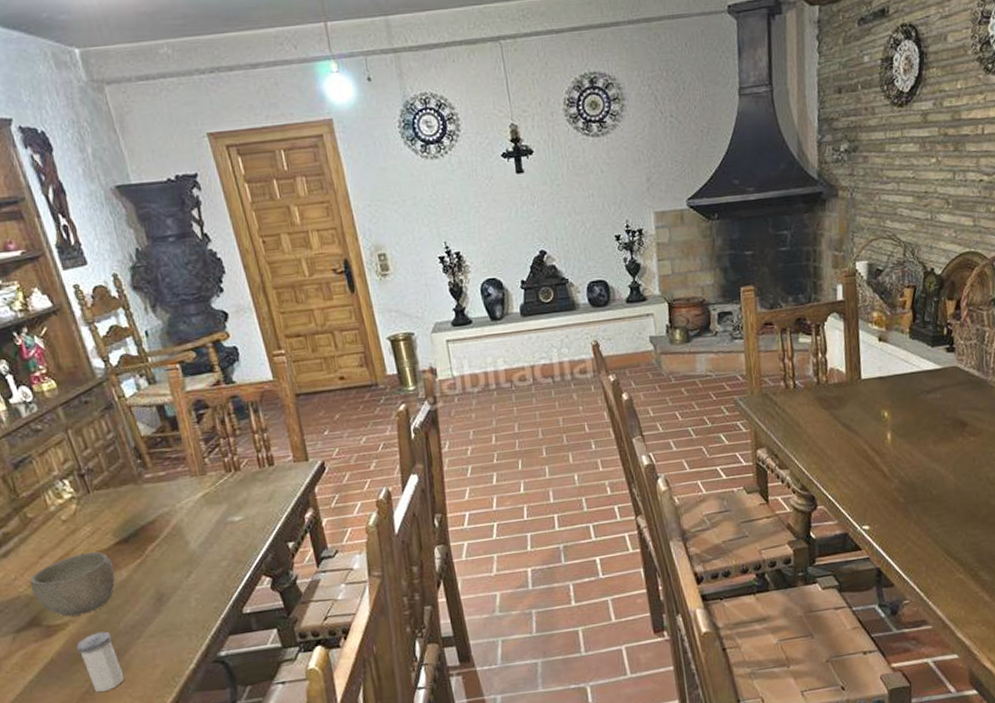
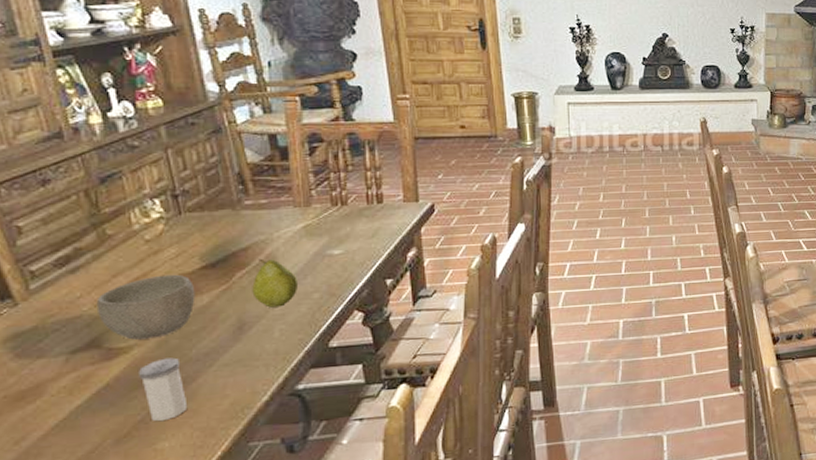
fruit: none [164,530,206,578] -> present [252,258,297,308]

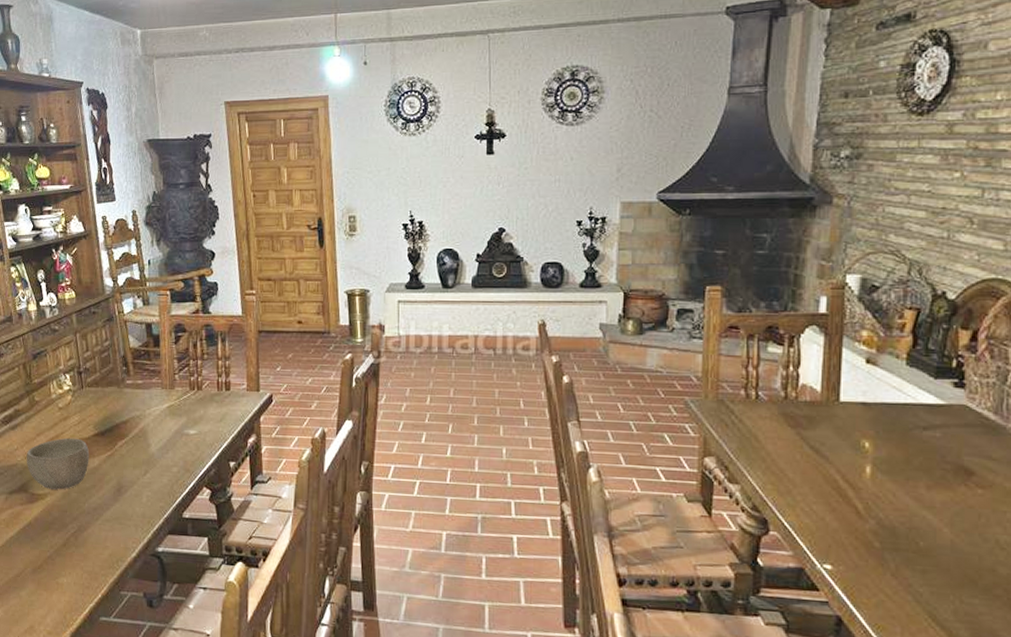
salt shaker: present [139,357,188,422] -> none [50,507,81,560]
fruit: present [252,258,297,308] -> none [128,431,162,476]

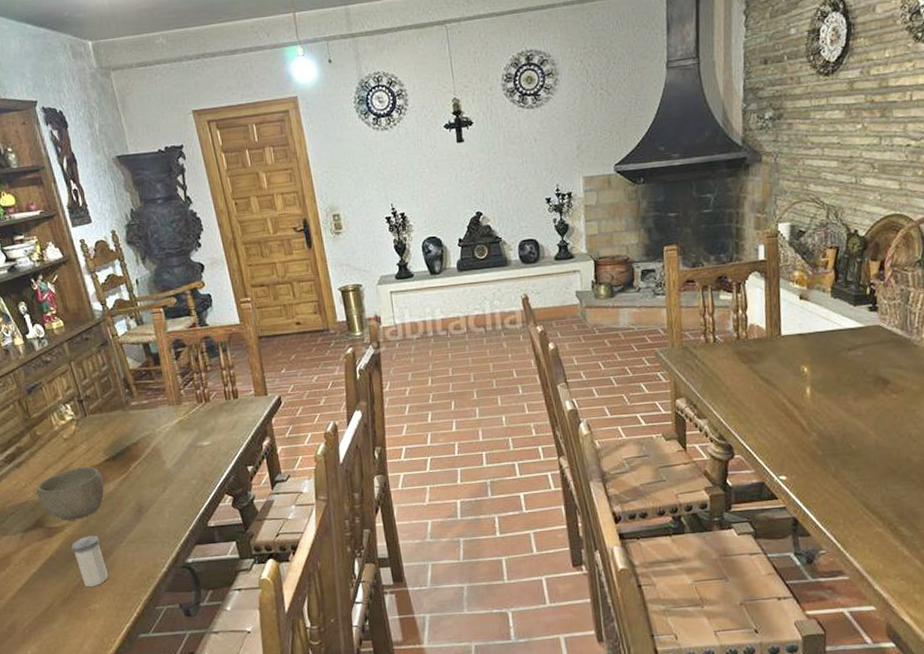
salt shaker: none [50,507,81,560] -> present [71,535,109,587]

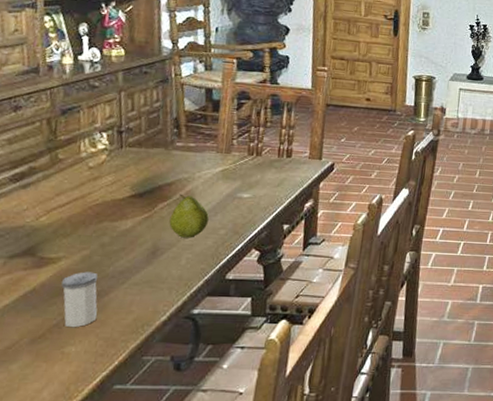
bowl: present [36,466,105,521] -> none [37,198,122,253]
fruit: none [144,451,179,493] -> present [169,194,209,238]

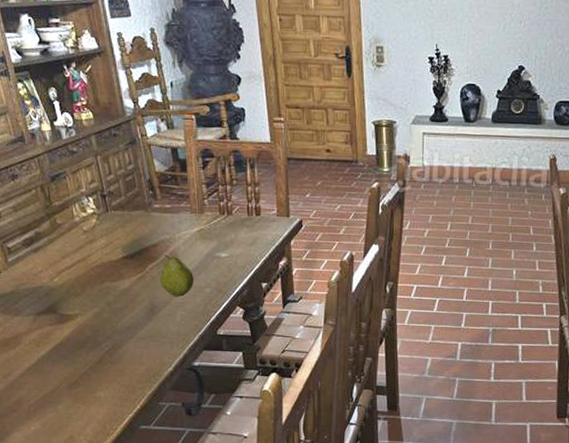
salt shaker: present [61,272,98,328] -> none [82,327,116,376]

